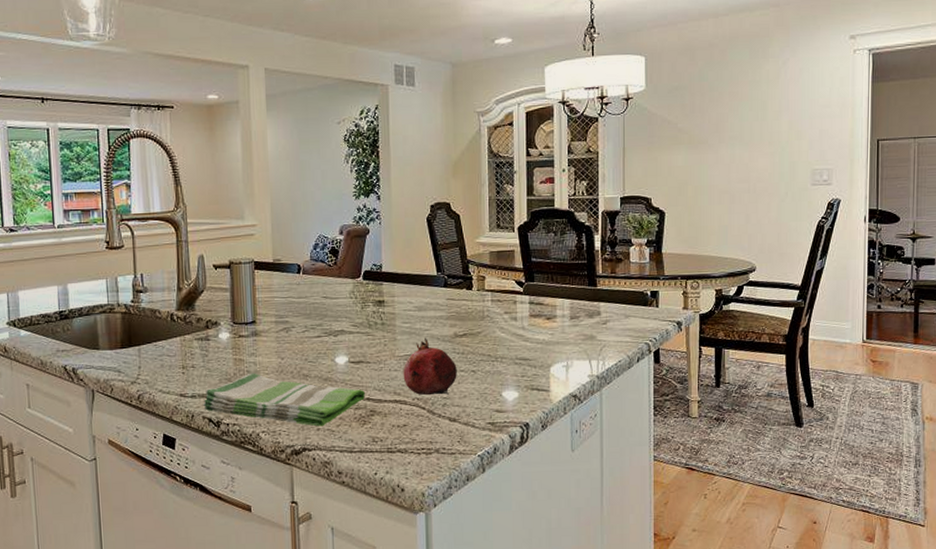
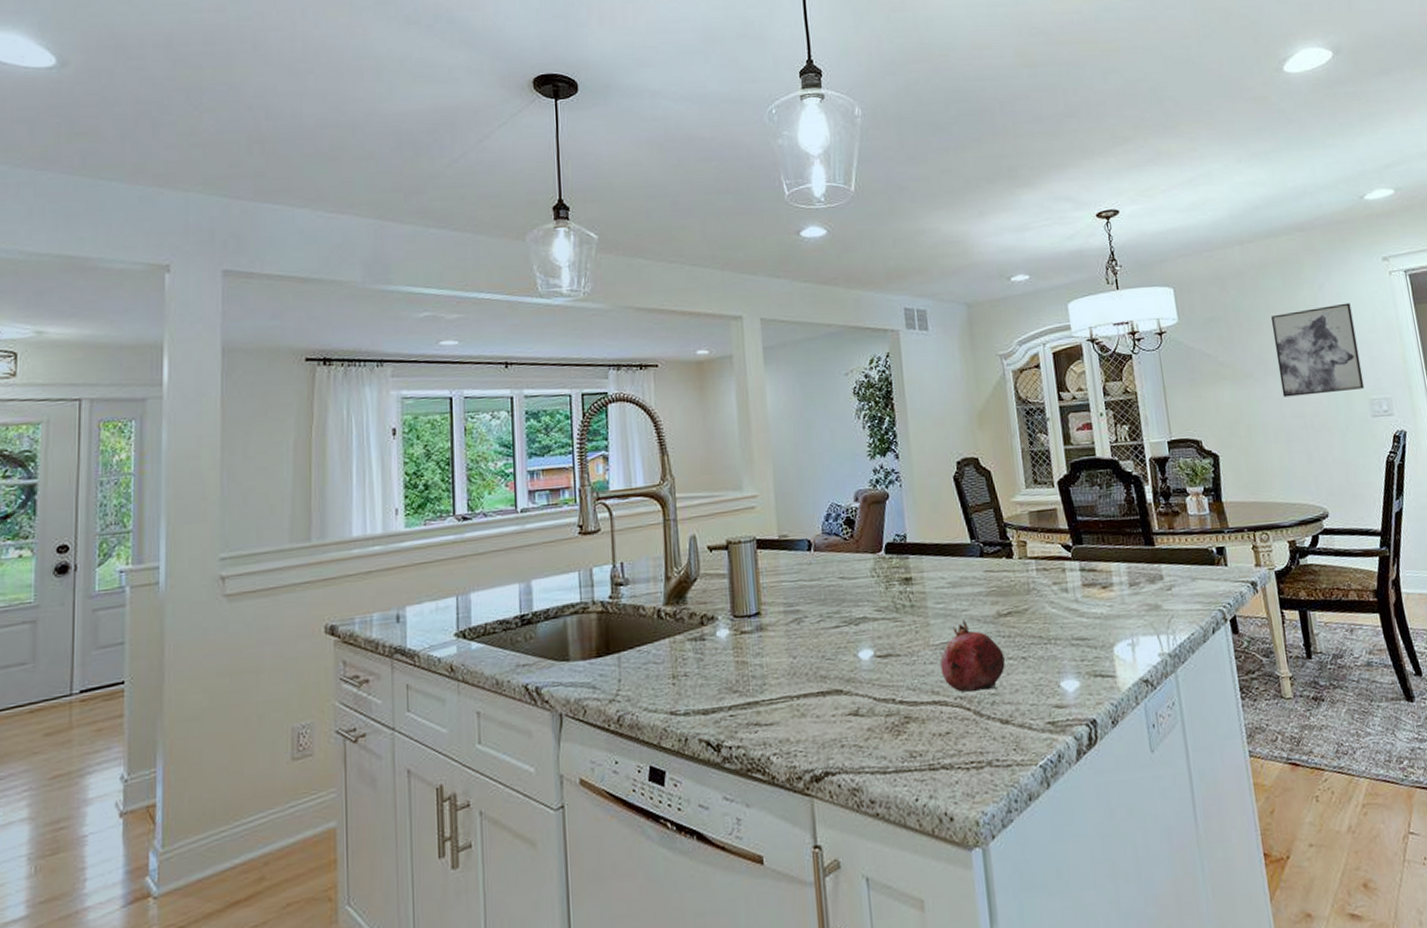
dish towel: present [202,373,365,427] -> none [698,678,897,743]
wall art: none [732,78,811,164] -> present [1270,302,1365,398]

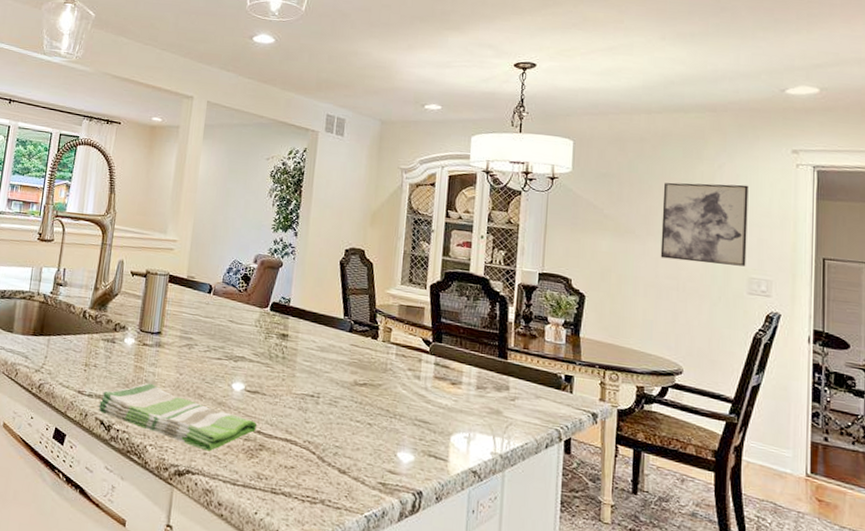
dish towel: none [698,678,897,743] -> present [97,383,256,452]
fruit: present [940,619,1005,693] -> none [297,379,353,444]

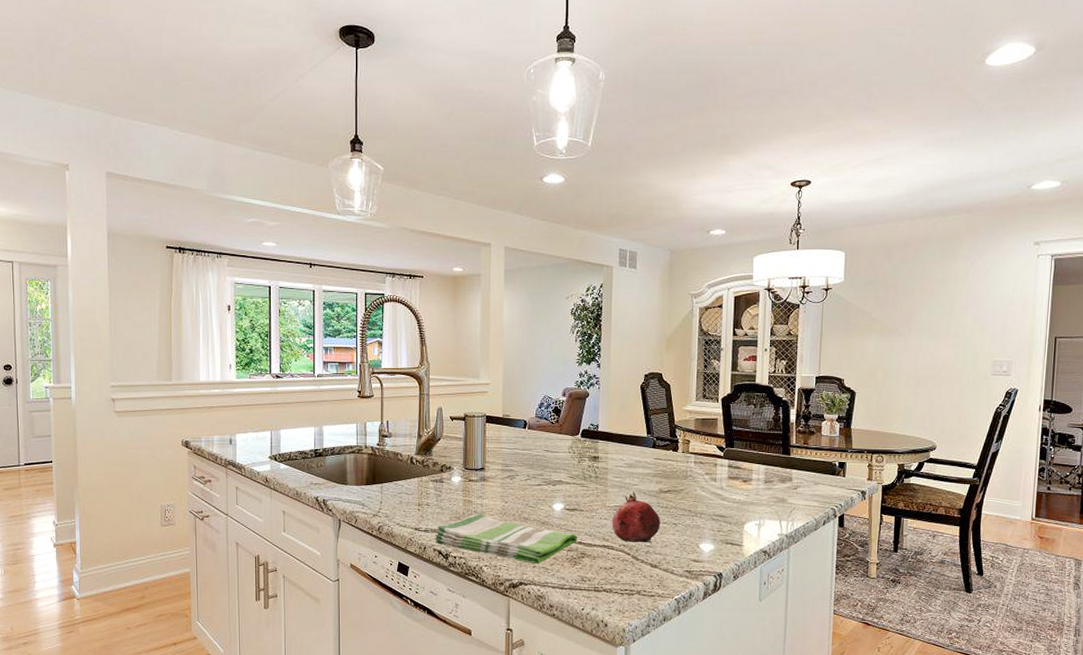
fruit: none [297,379,353,444] -> present [612,491,660,543]
wall art: present [660,182,749,267] -> none [919,278,996,352]

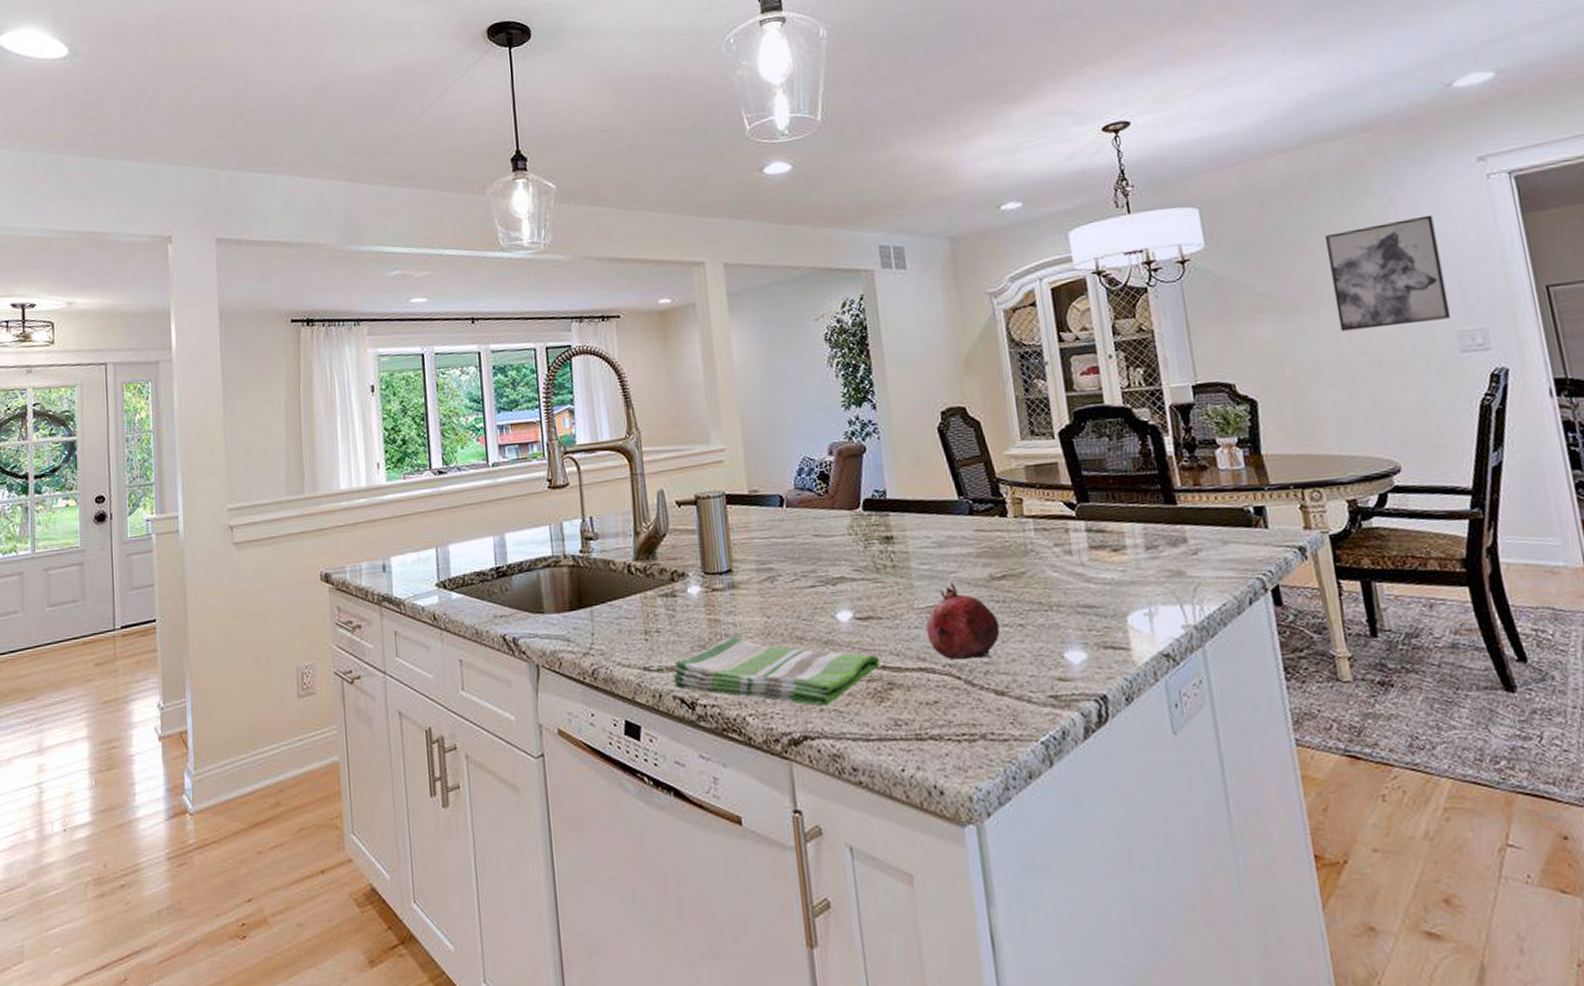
wall art: none [919,278,996,352] -> present [1324,215,1451,332]

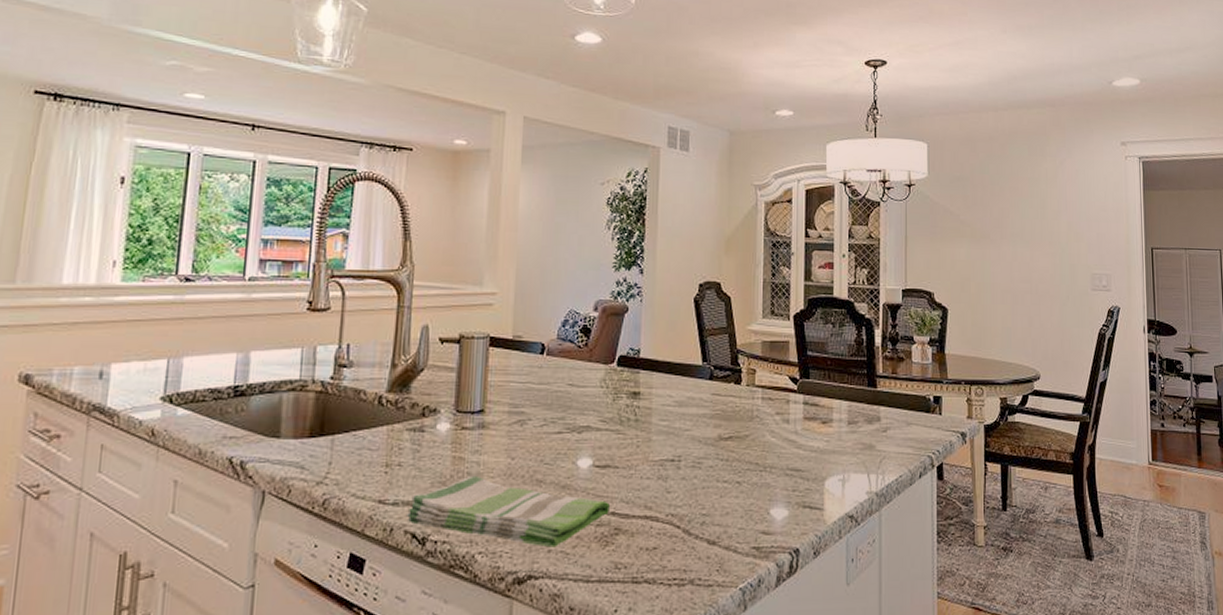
fruit: present [926,582,1000,660] -> none [656,439,720,511]
wall art: present [1324,215,1451,332] -> none [1013,180,1089,263]

